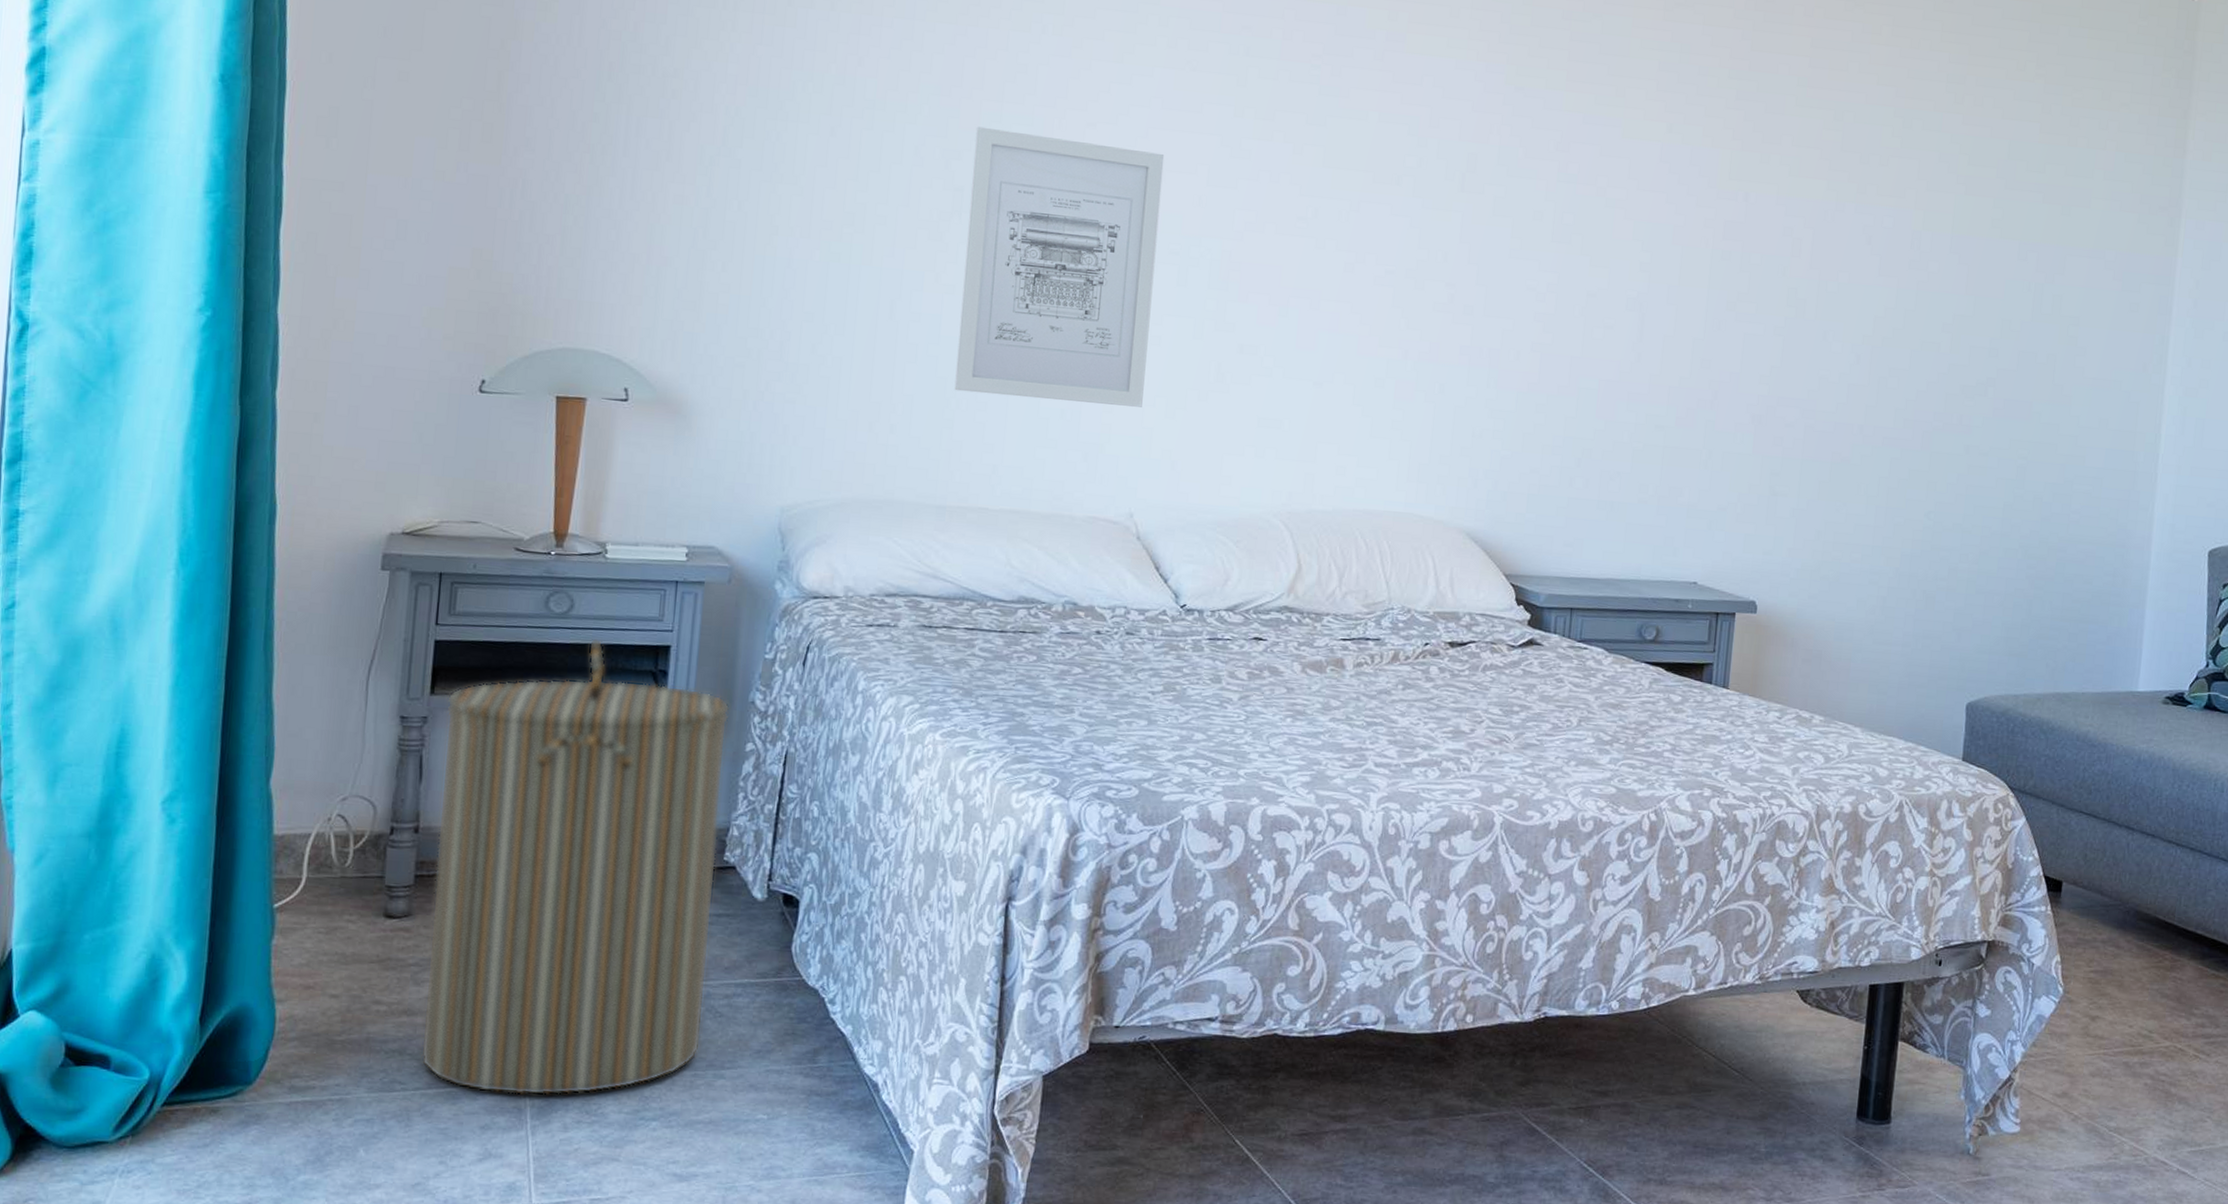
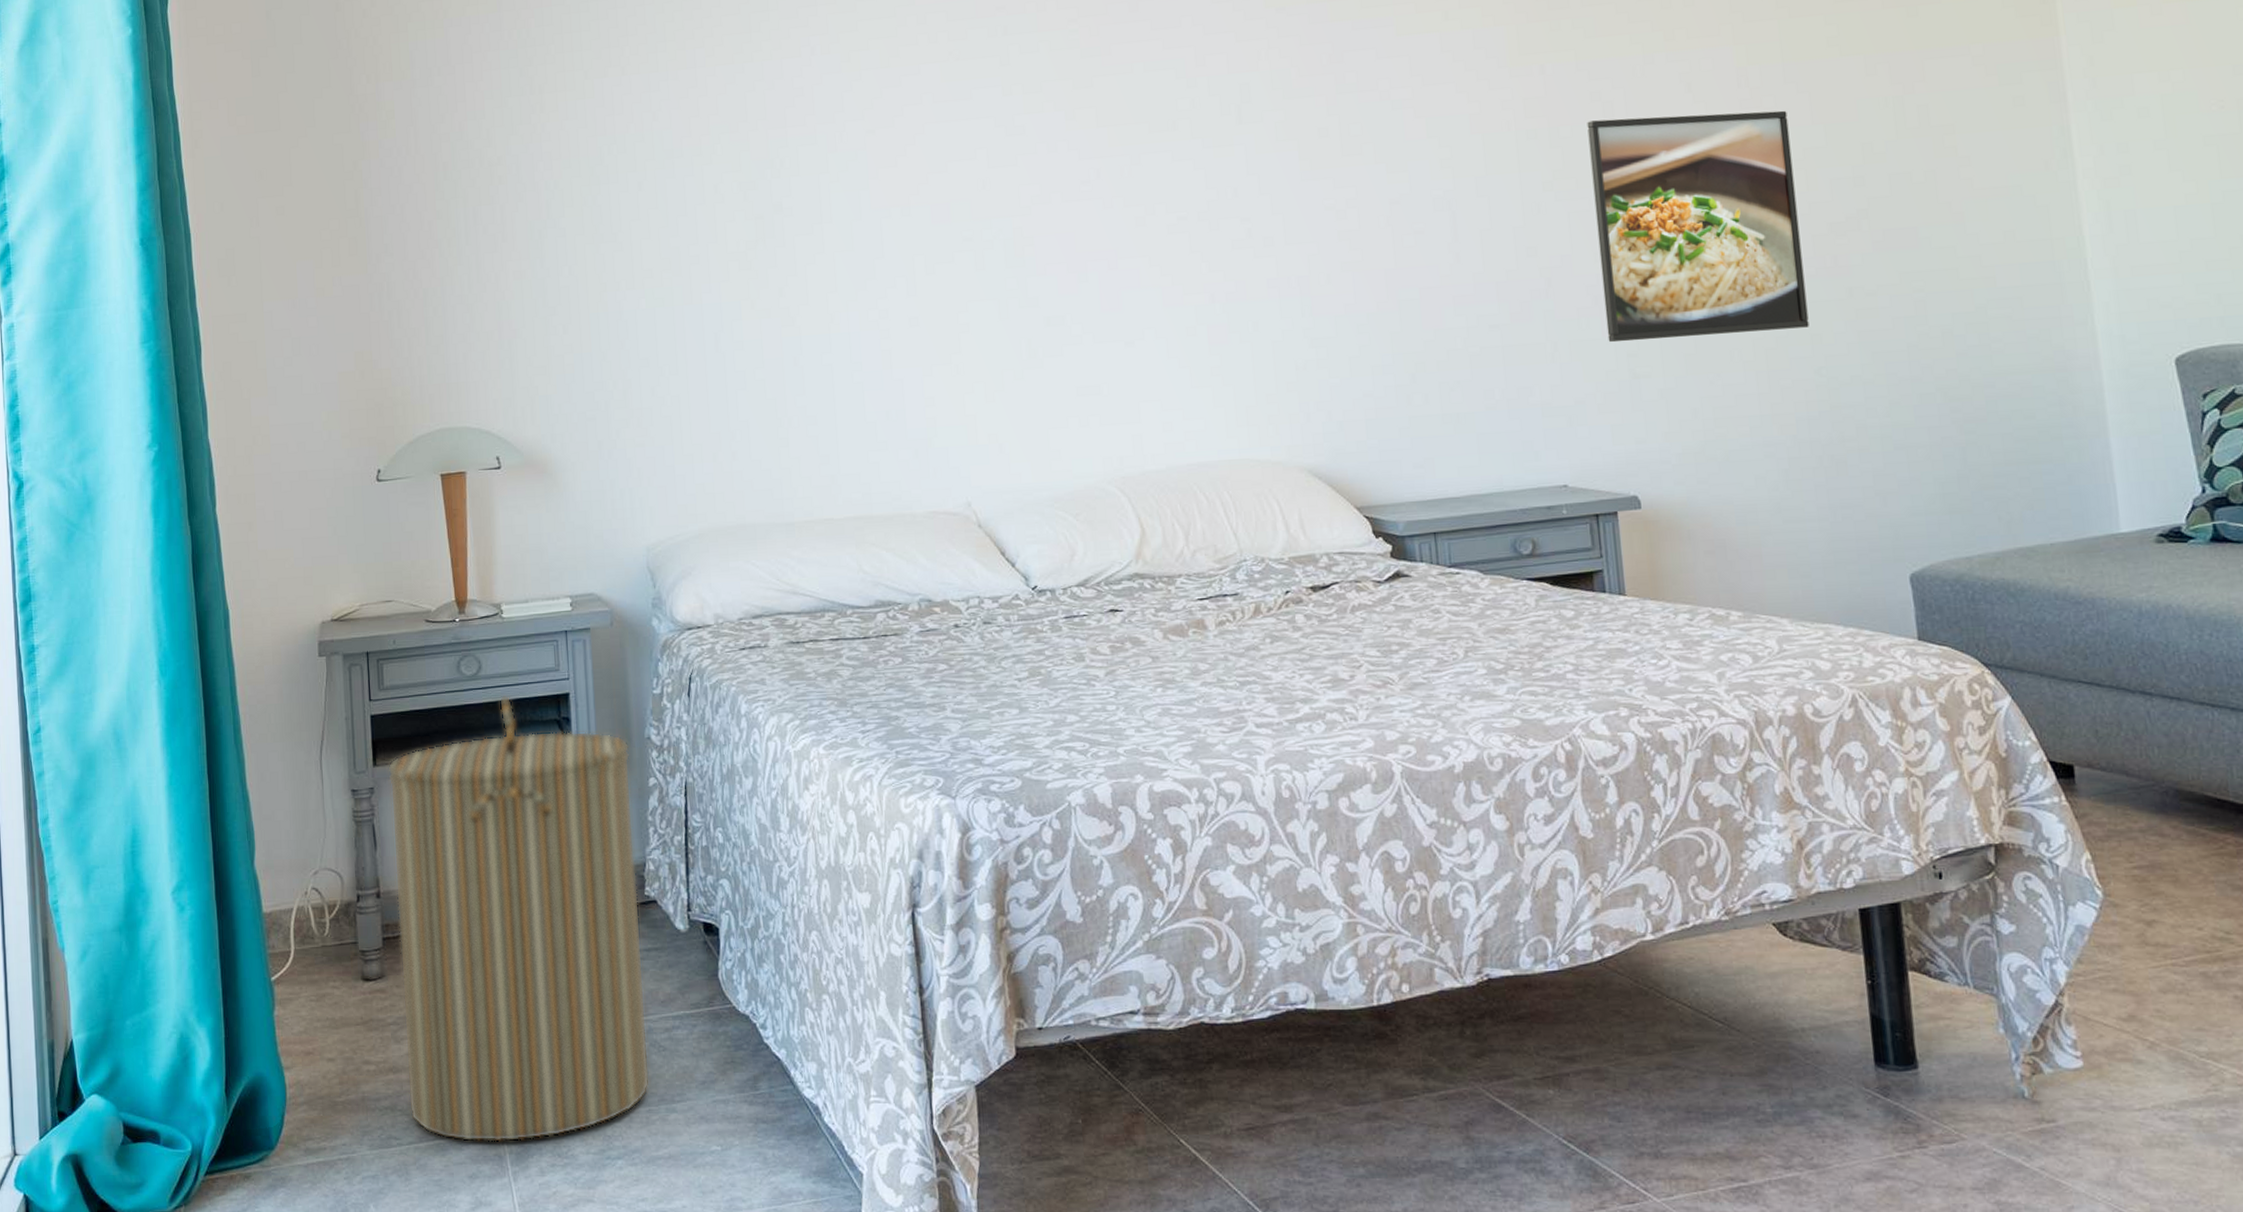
wall art: present [954,126,1165,407] -> none [766,145,962,410]
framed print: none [1757,253,1947,474] -> present [1587,110,1809,343]

